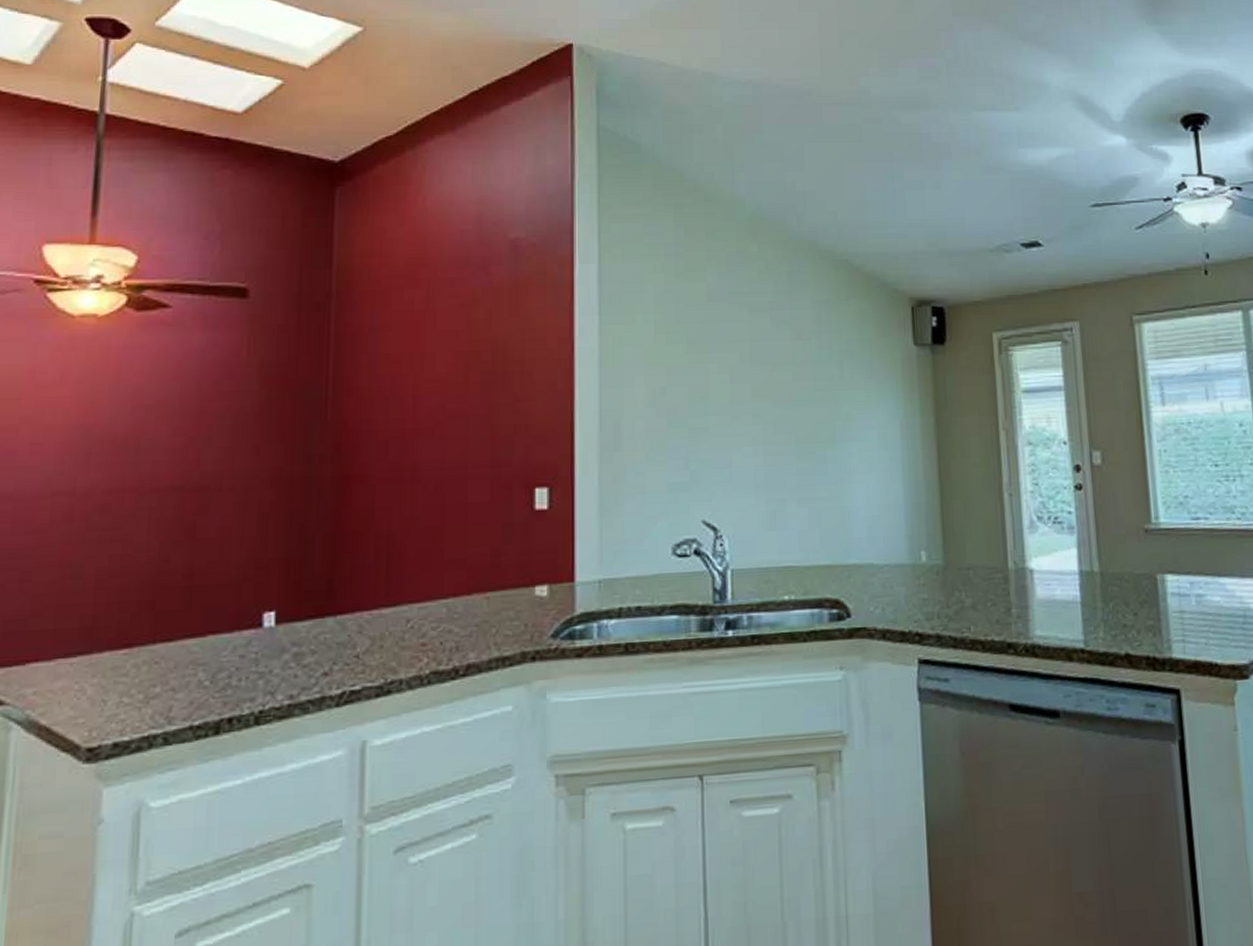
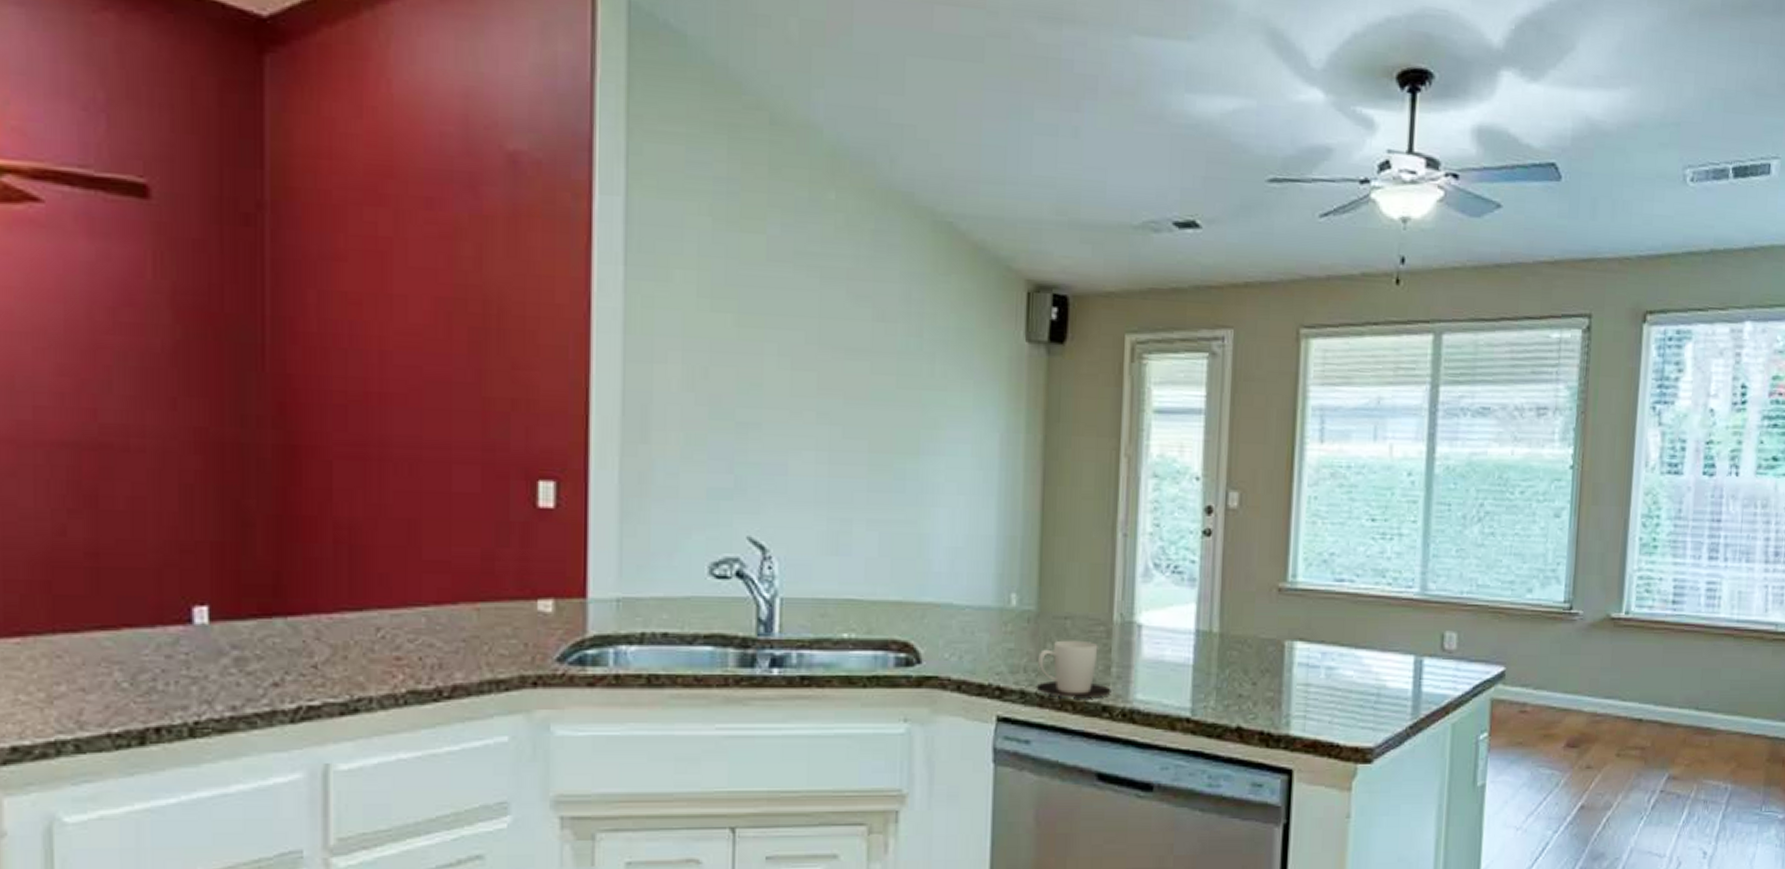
cup: none [949,587,1014,638] -> present [1036,640,1111,699]

